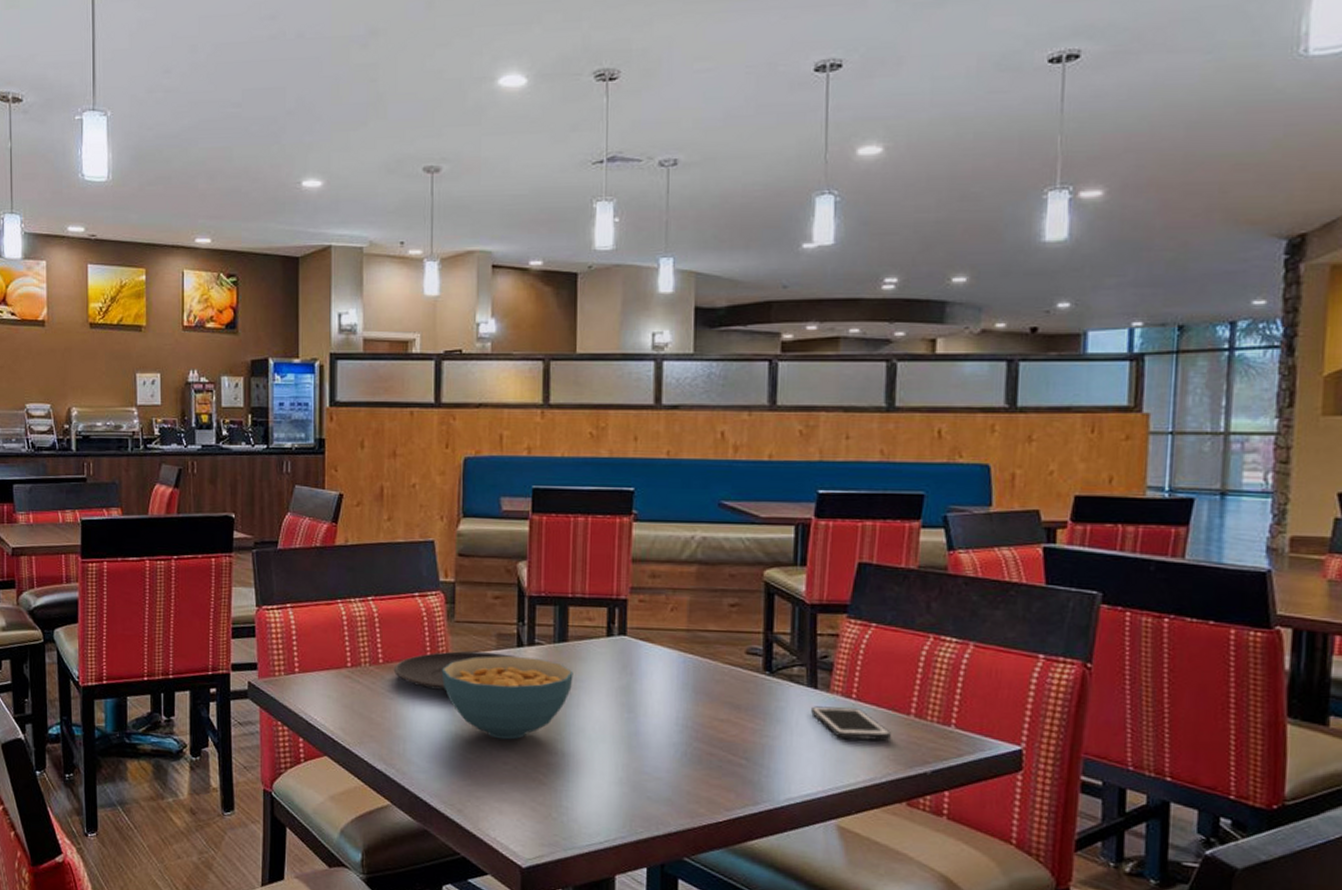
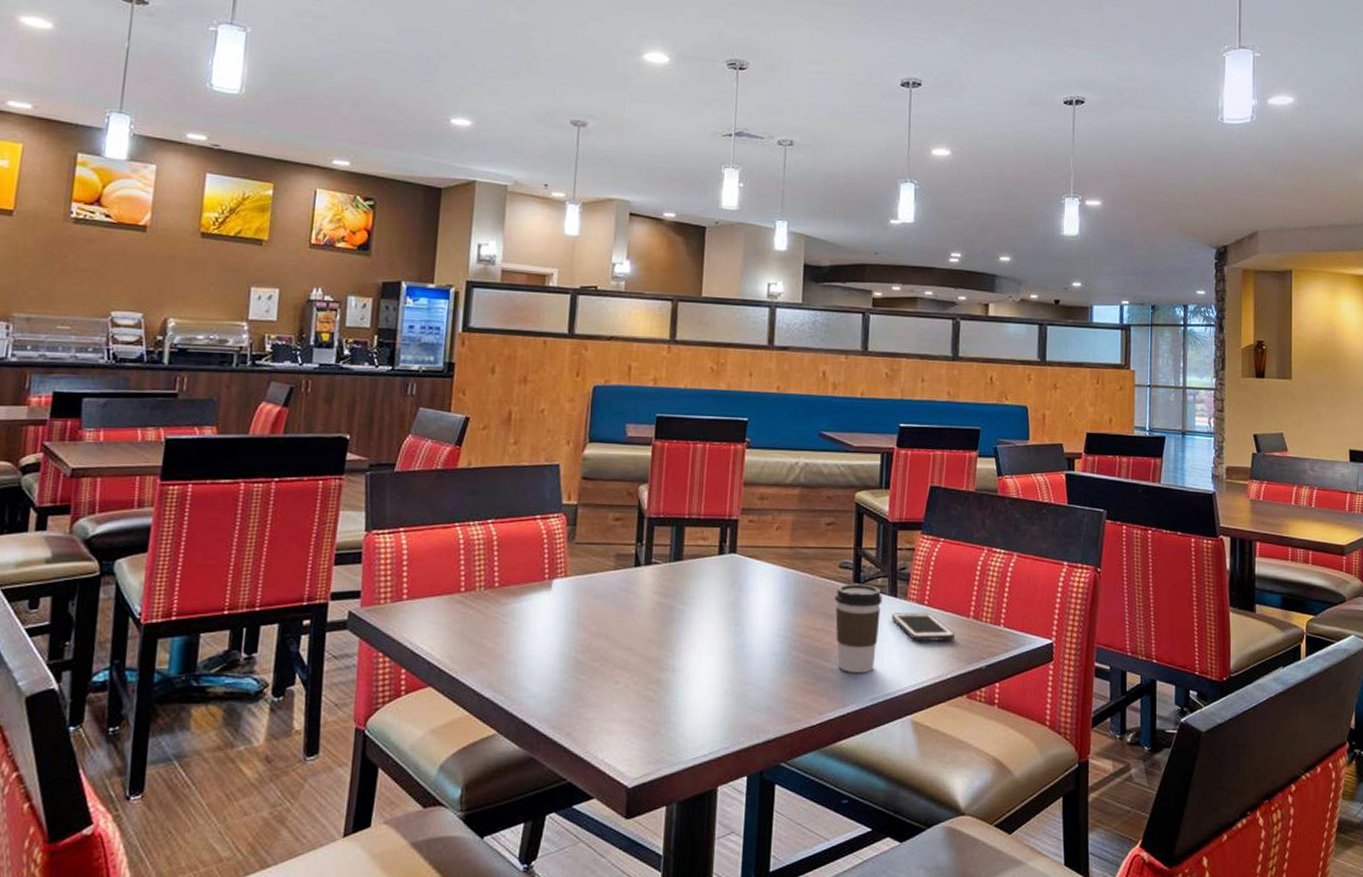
plate: present [393,651,518,692] -> none [509,572,635,613]
cereal bowl: present [441,656,574,740] -> none [558,576,687,659]
coffee cup: none [742,671,799,770] -> present [835,583,883,673]

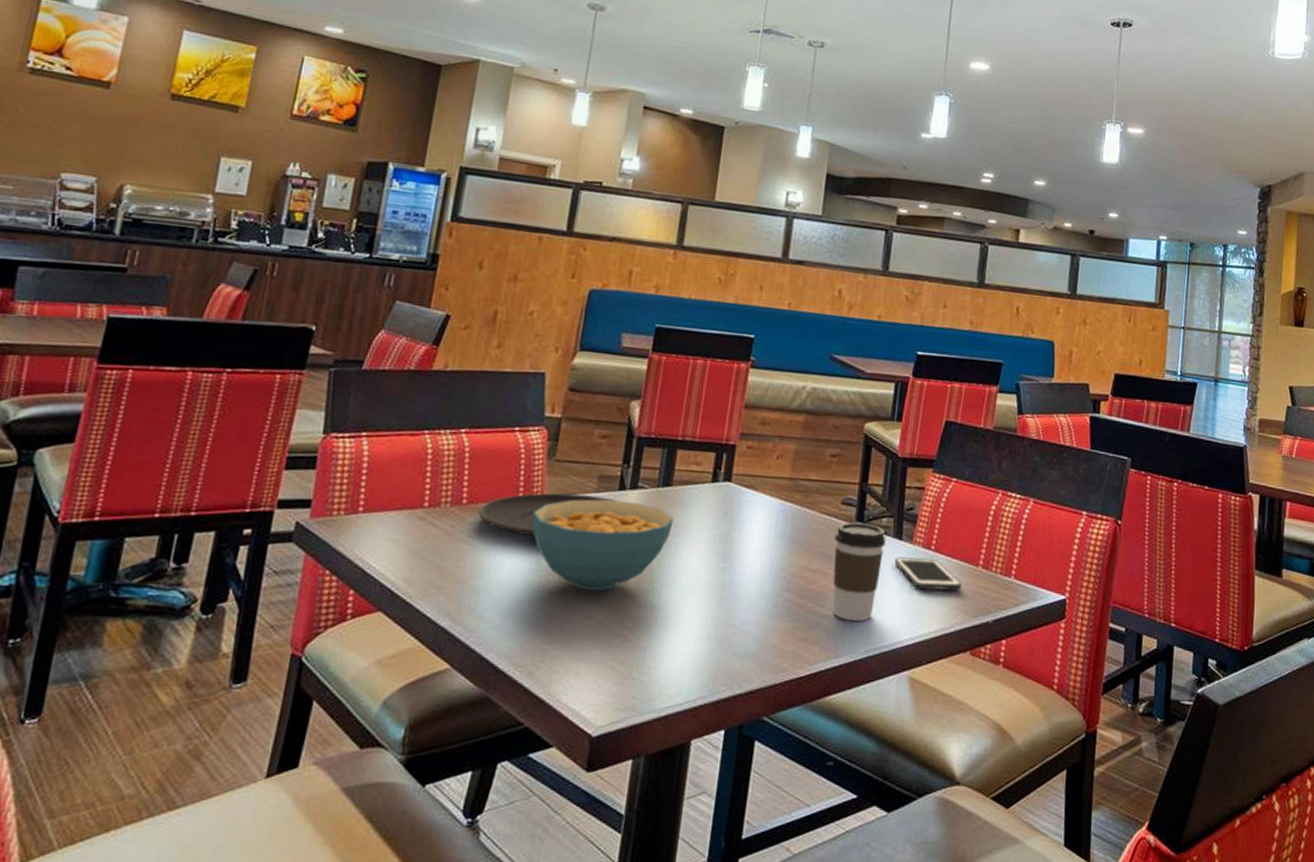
plate: none [509,572,635,613] -> present [477,492,618,537]
cereal bowl: none [558,576,687,659] -> present [532,499,674,592]

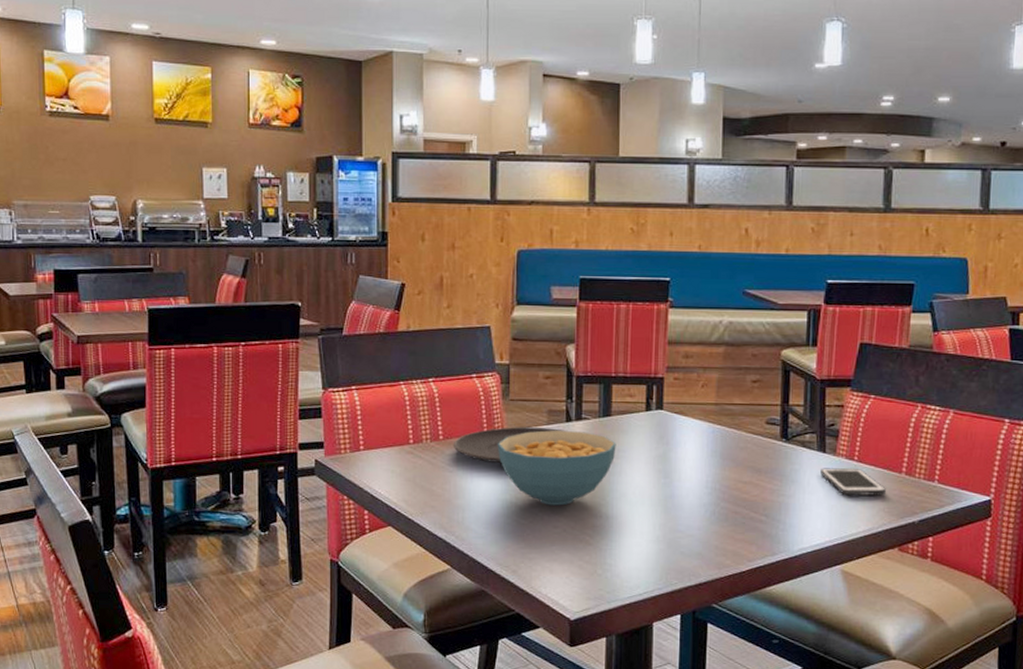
coffee cup: present [832,522,887,621] -> none [762,439,811,524]

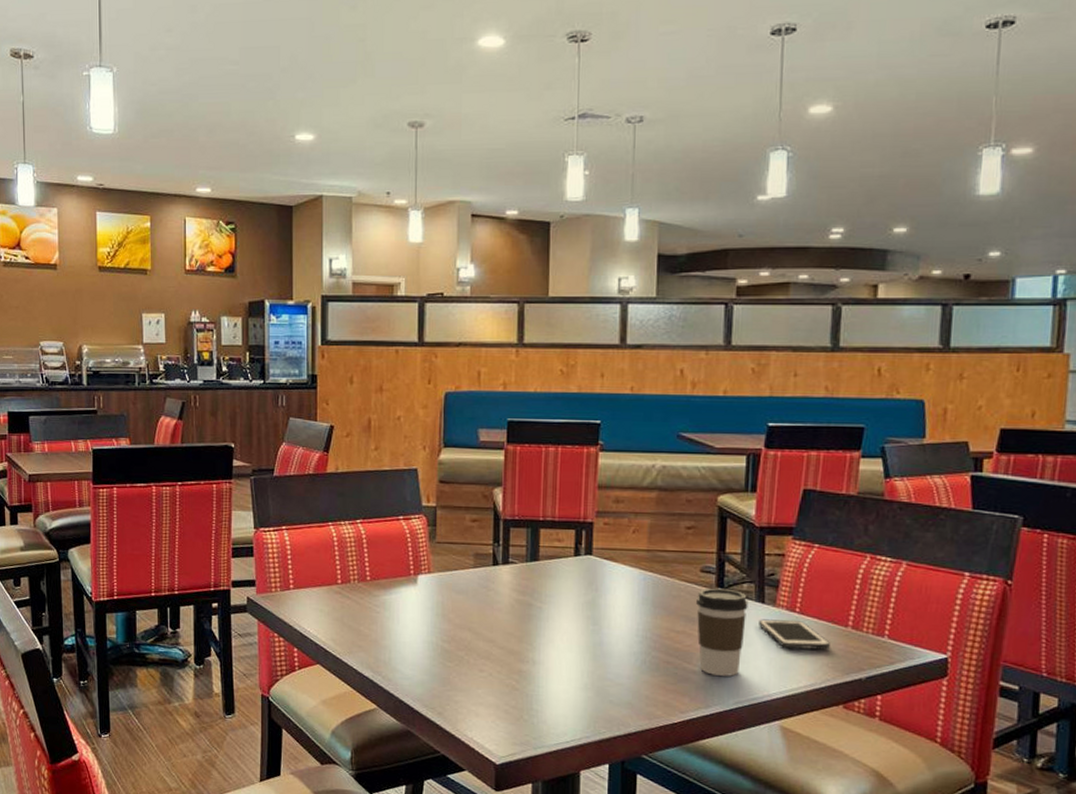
plate: present [453,427,567,464] -> none [380,569,493,606]
cereal bowl: present [497,430,616,506] -> none [423,574,544,650]
coffee cup: none [762,439,811,524] -> present [696,588,748,676]

